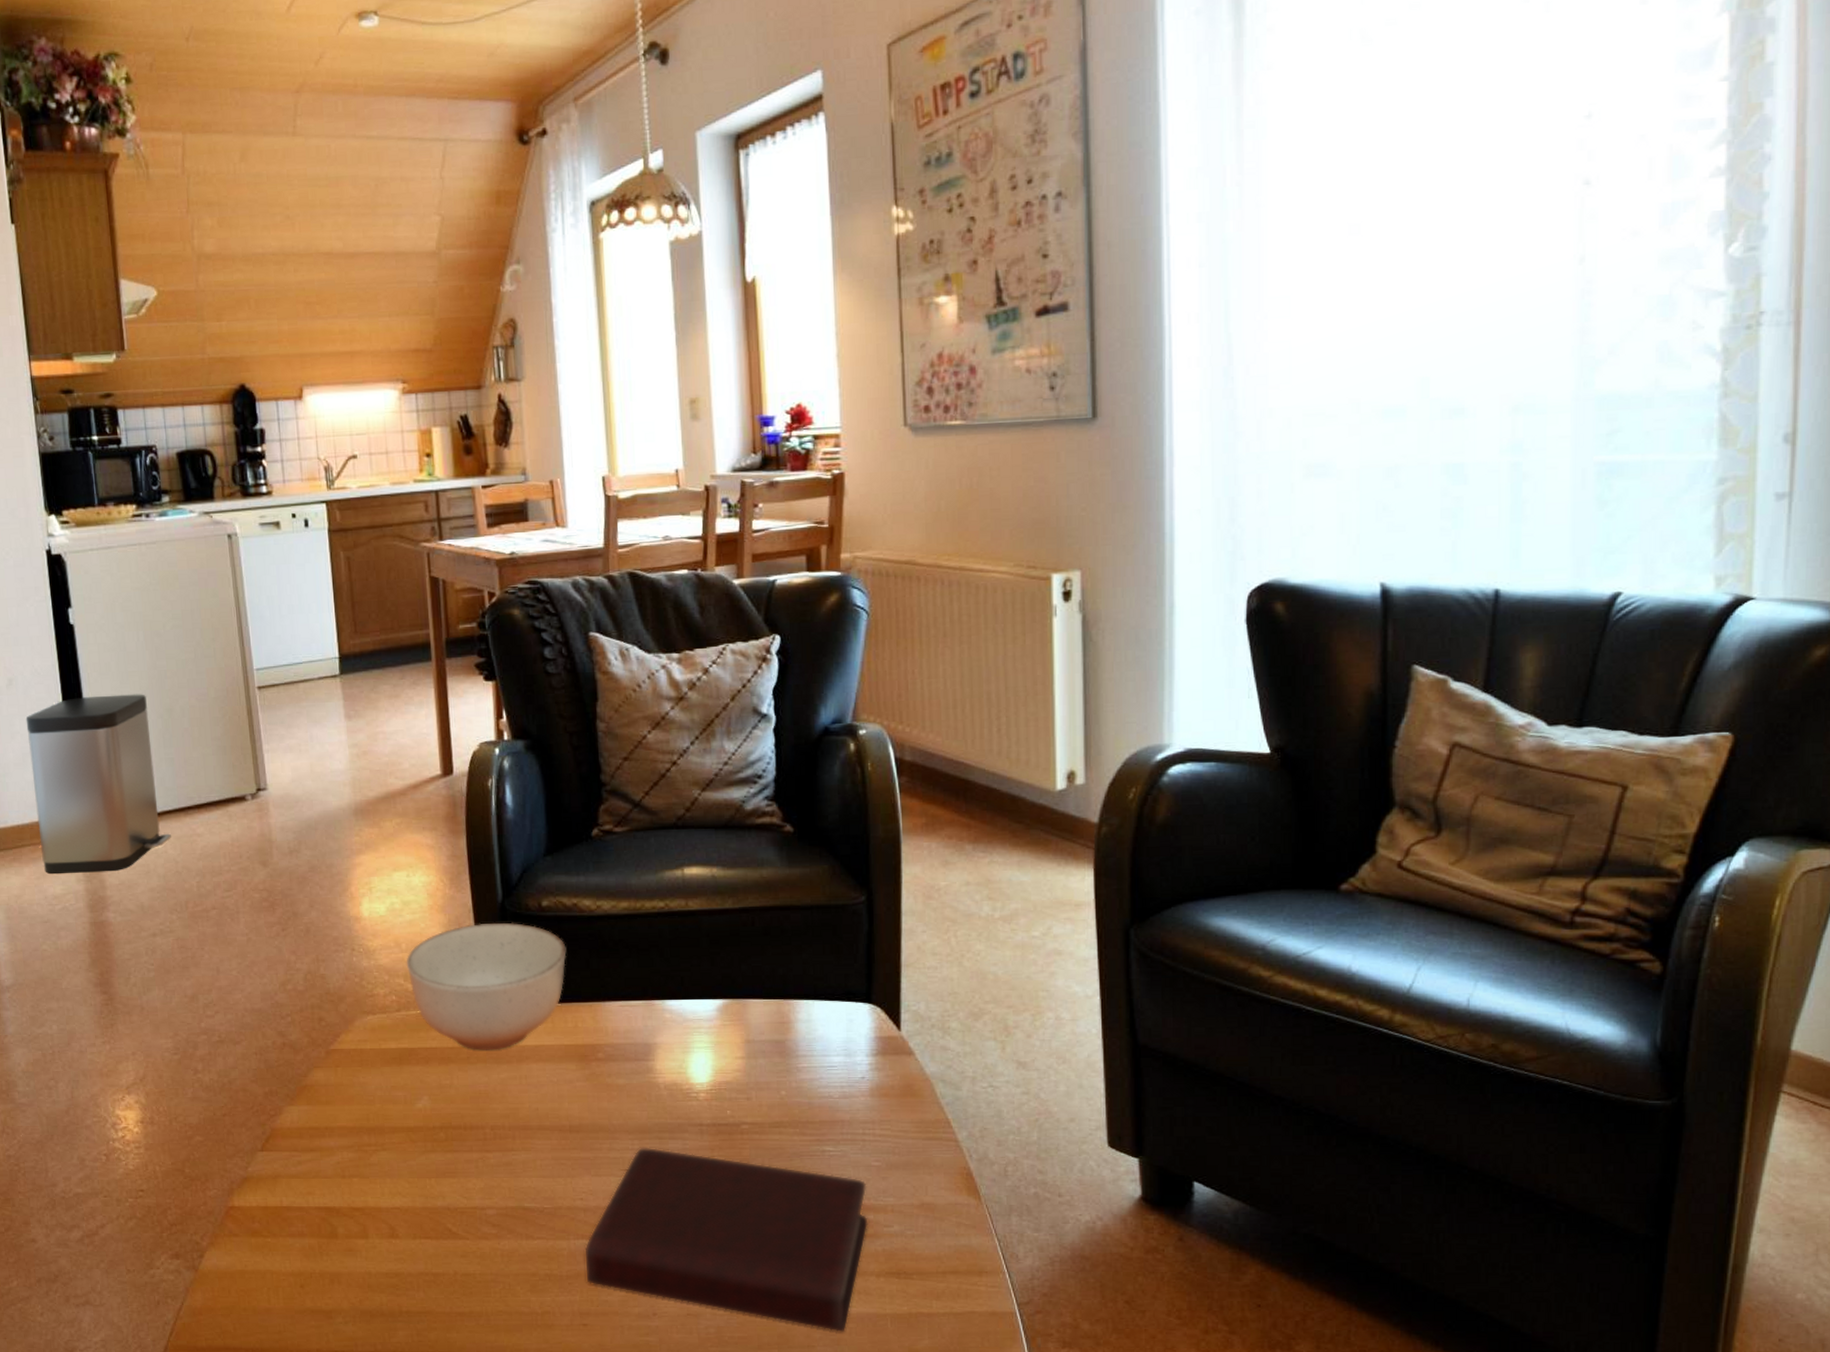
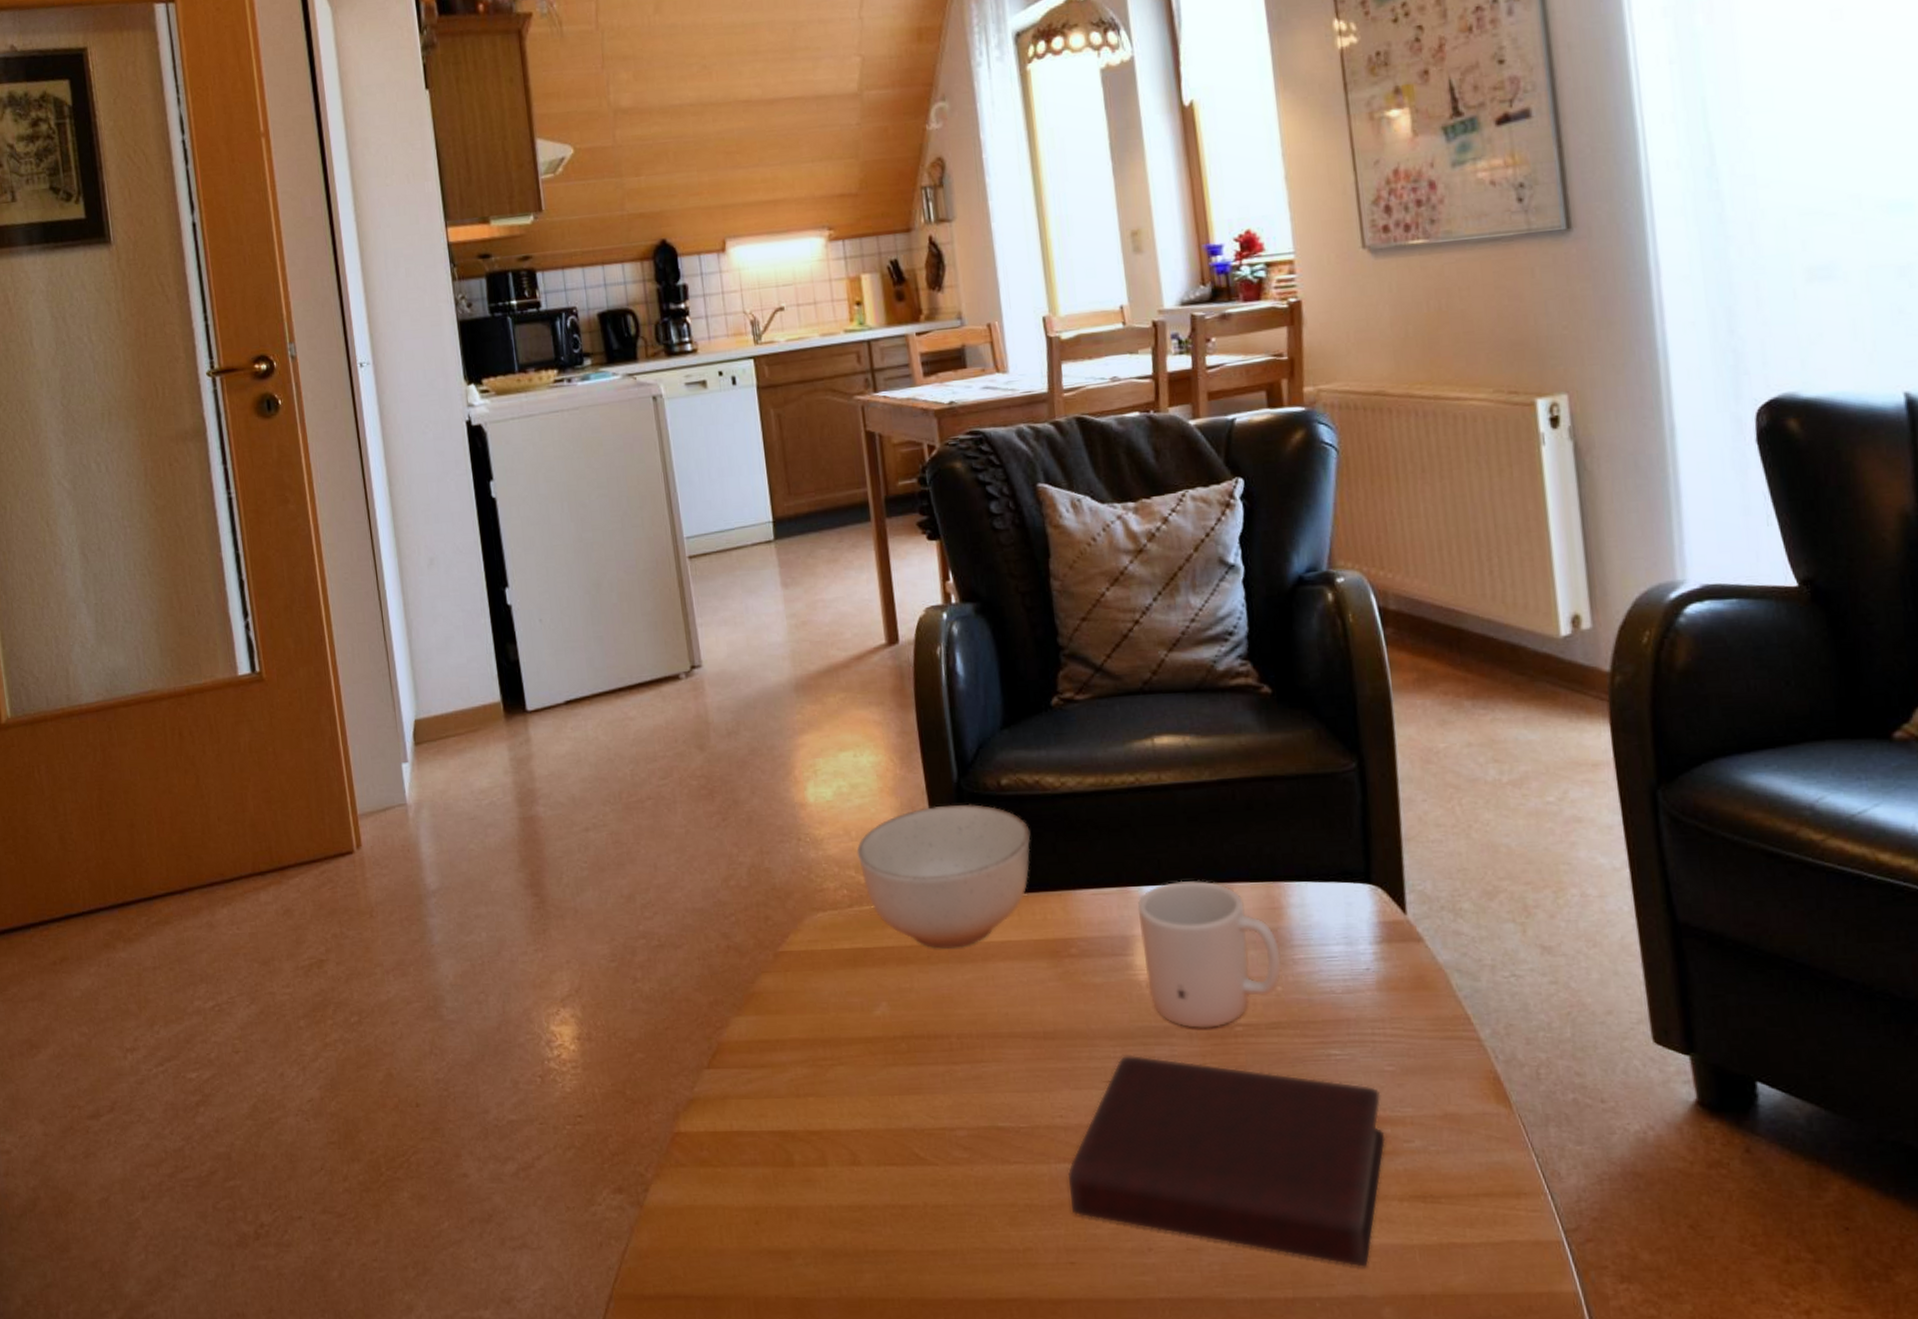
pedal bin: present [25,694,171,874] -> none [448,569,602,766]
mug: none [660,996,786,1125] -> present [1137,880,1281,1028]

